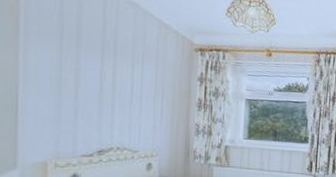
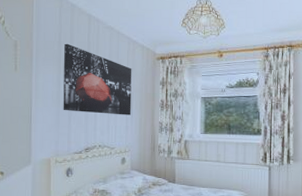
wall art: none [66,15,163,114] -> present [63,43,132,116]

